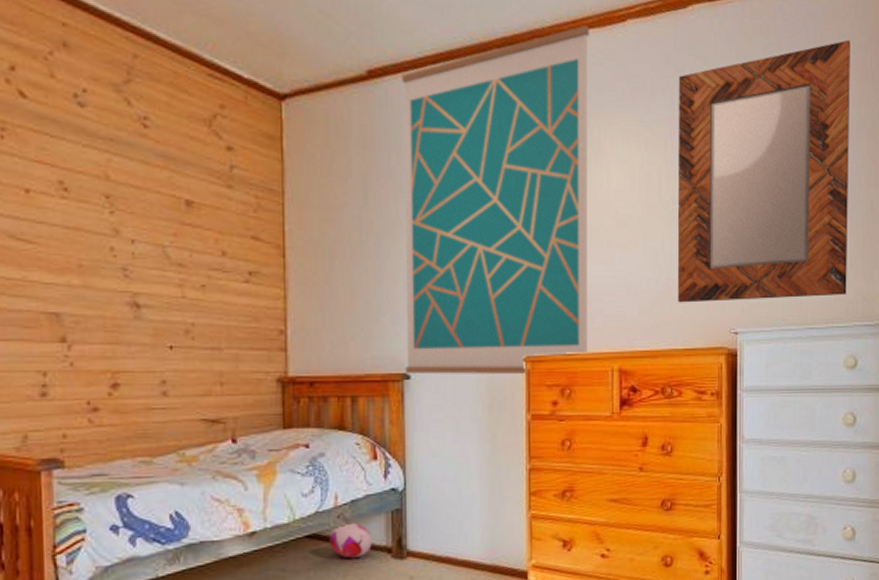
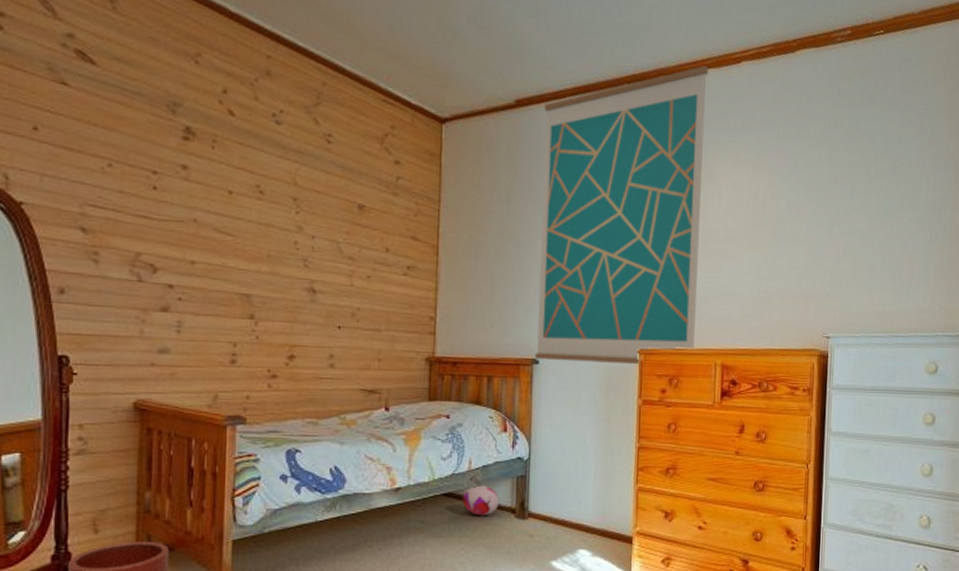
home mirror: present [677,40,850,303] -> none [776,83,942,309]

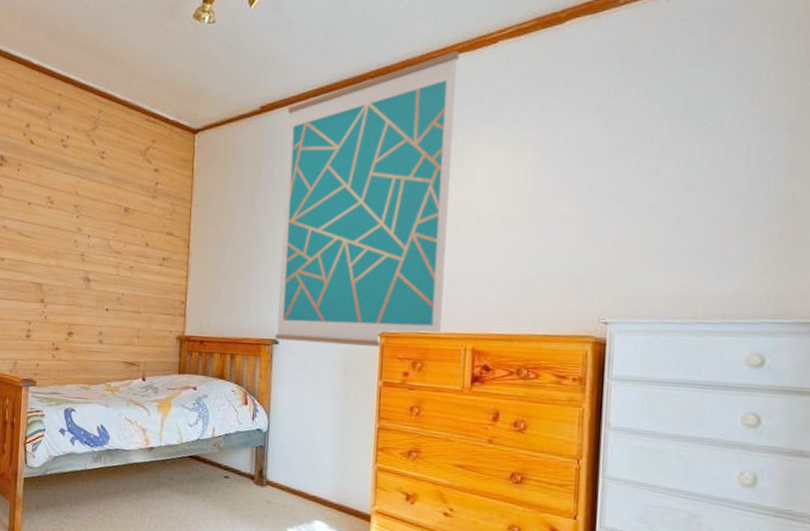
plush toy: present [462,485,499,516] -> none [205,451,239,480]

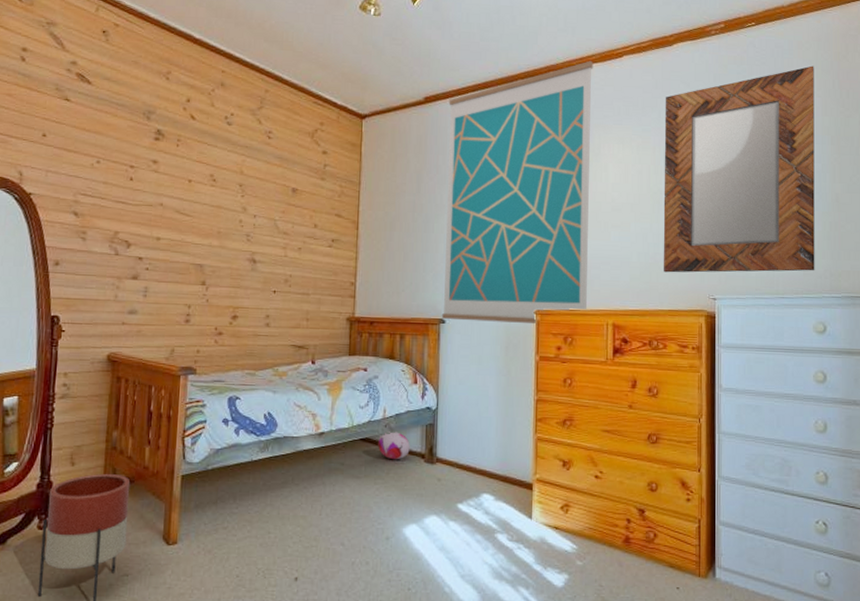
plush toy: none [205,451,239,480] -> present [377,431,410,460]
home mirror: none [538,30,770,293] -> present [663,65,815,273]

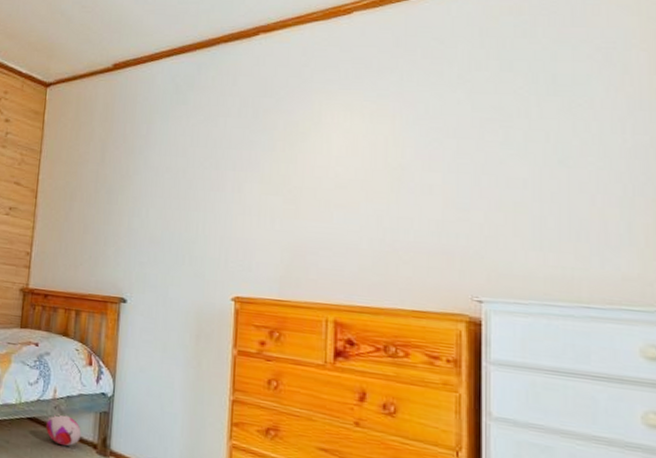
wall art: present [441,61,594,325] -> none [122,19,314,314]
home mirror: present [663,65,815,273] -> none [404,12,641,276]

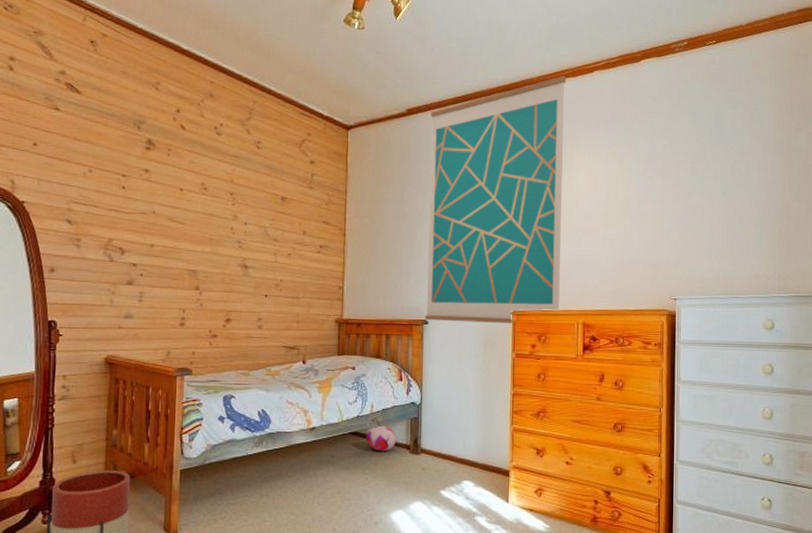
wall art: none [122,19,314,314] -> present [424,75,567,324]

